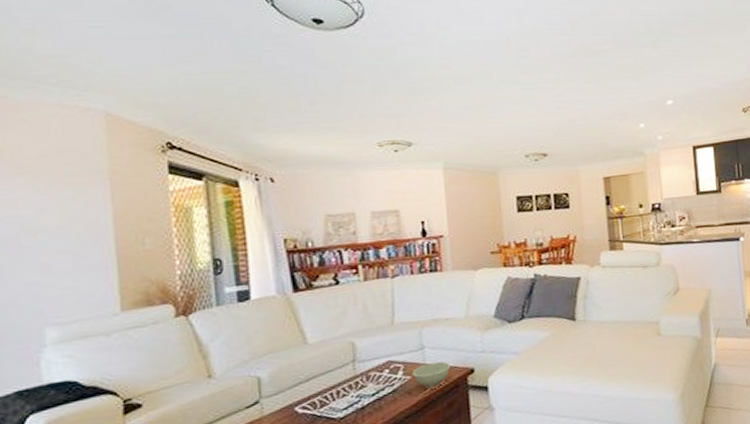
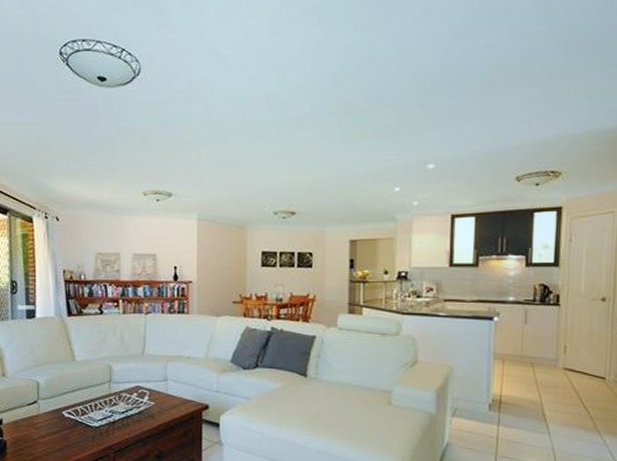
bowl: present [412,361,451,390] -> none [156,394,189,417]

